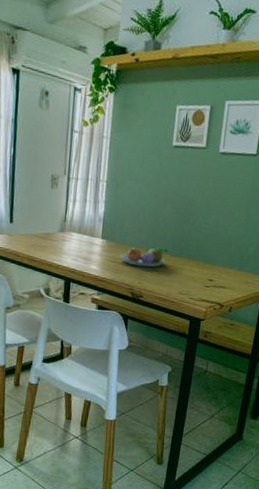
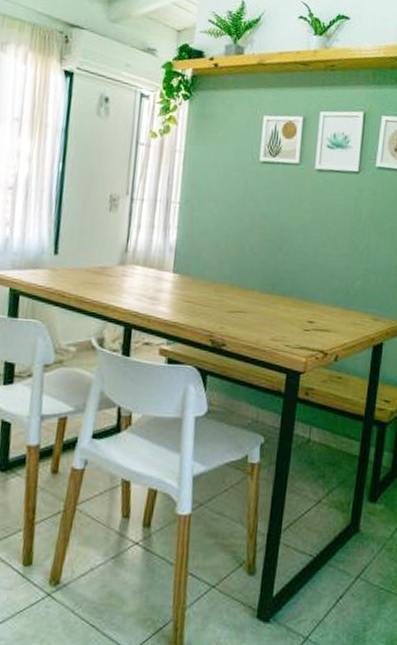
fruit bowl: present [119,247,169,268] -> none [195,282,258,308]

